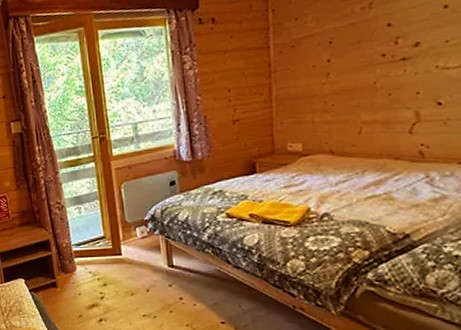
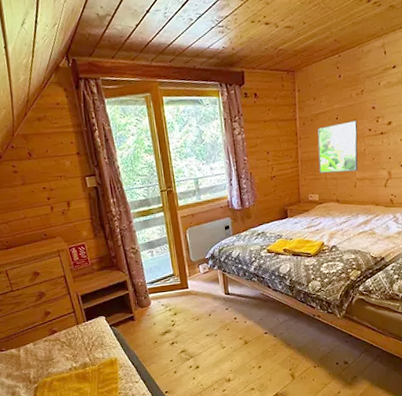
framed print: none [300,43,365,116] -> present [317,120,358,173]

